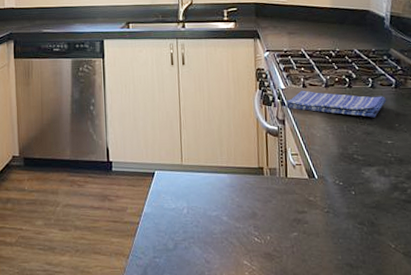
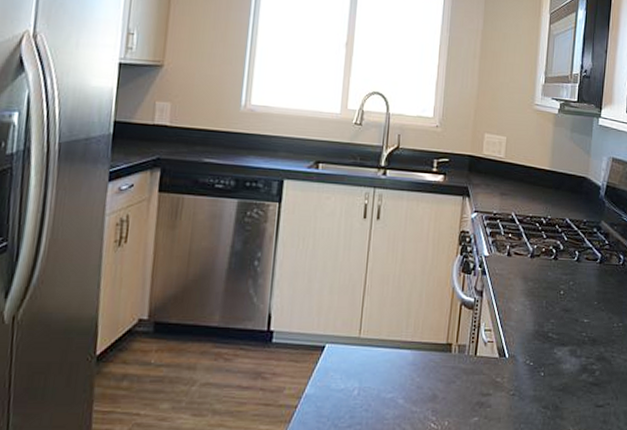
dish towel: present [285,90,387,118] -> none [486,259,590,294]

